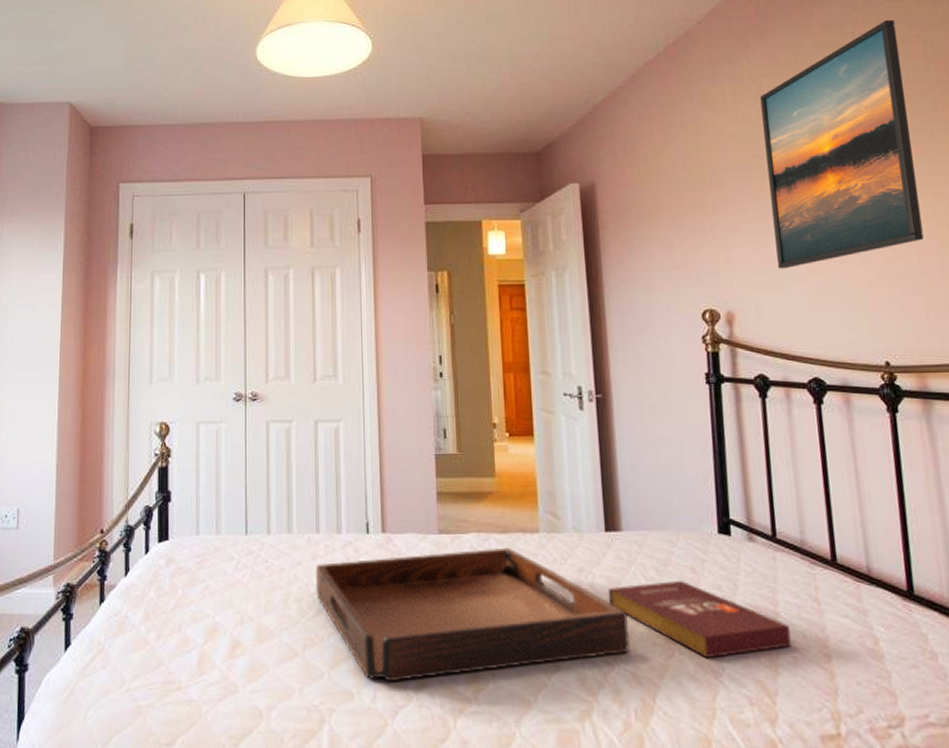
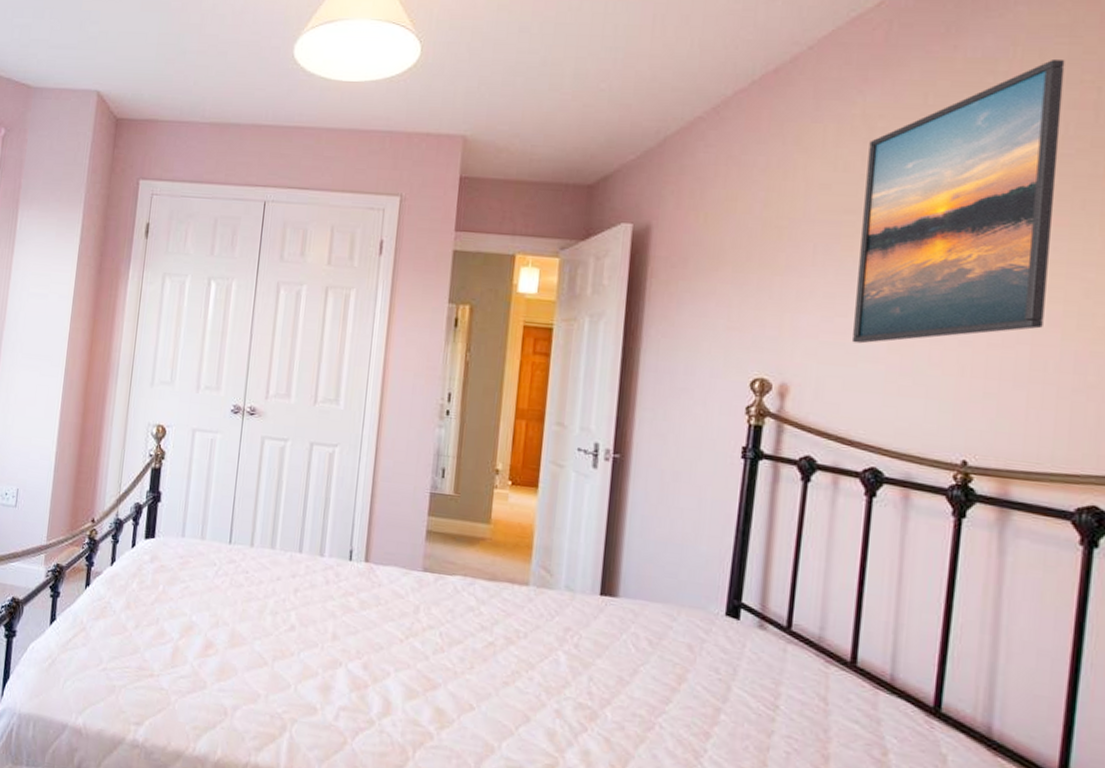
serving tray: present [315,547,631,682] -> none [291,582,611,718]
book: present [608,581,792,659] -> none [592,651,789,742]

